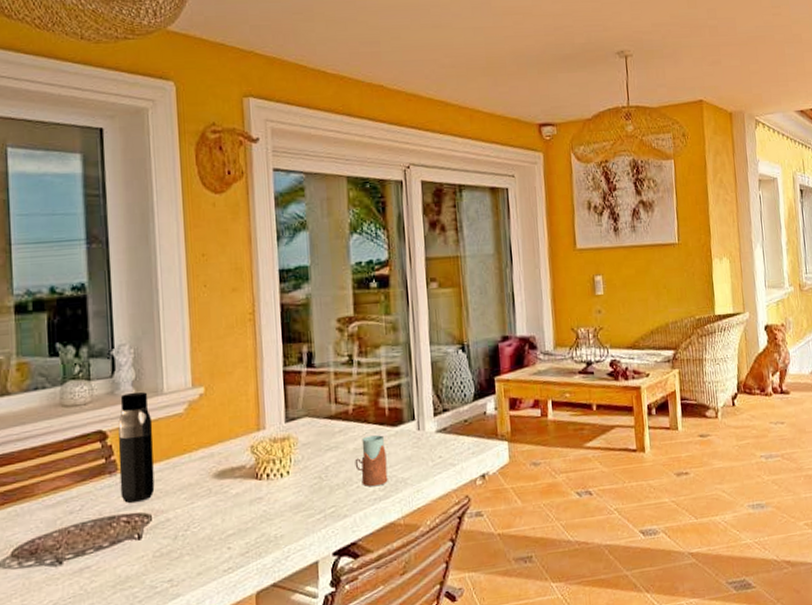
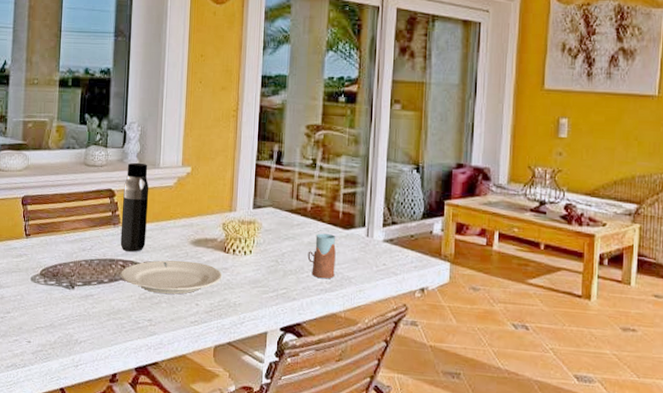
plate: none [125,497,257,546] -> present [121,260,223,294]

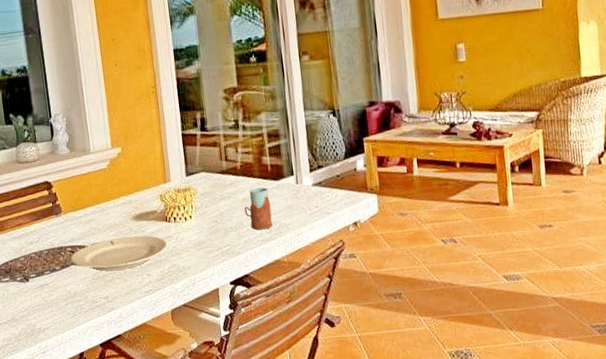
water bottle: present [120,162,149,252] -> none [59,151,90,238]

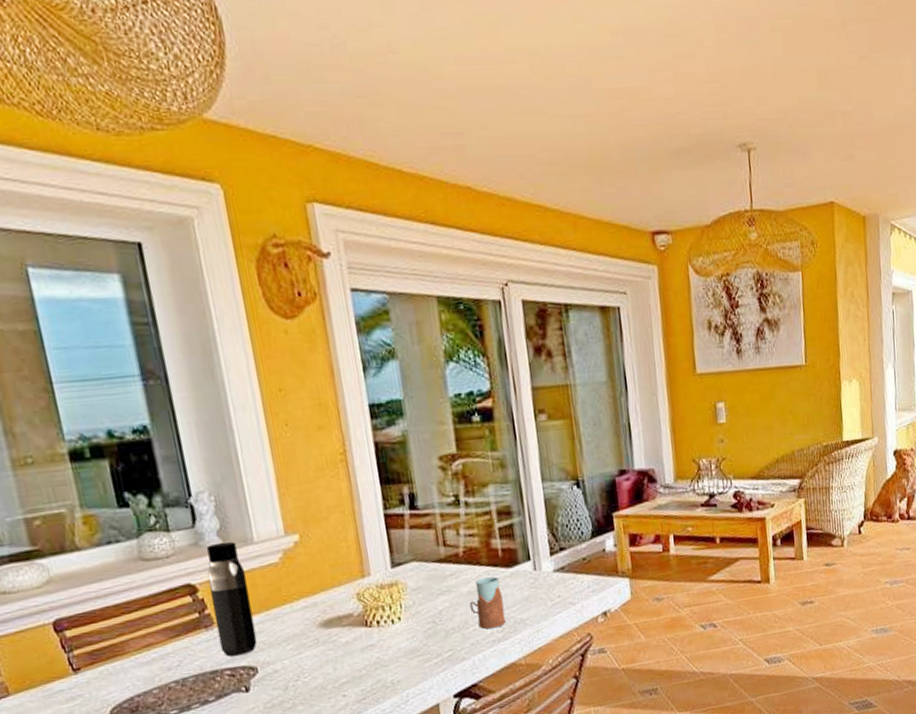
water bottle: none [59,151,90,238] -> present [206,541,258,657]
plate: present [71,235,168,271] -> none [231,646,370,697]

